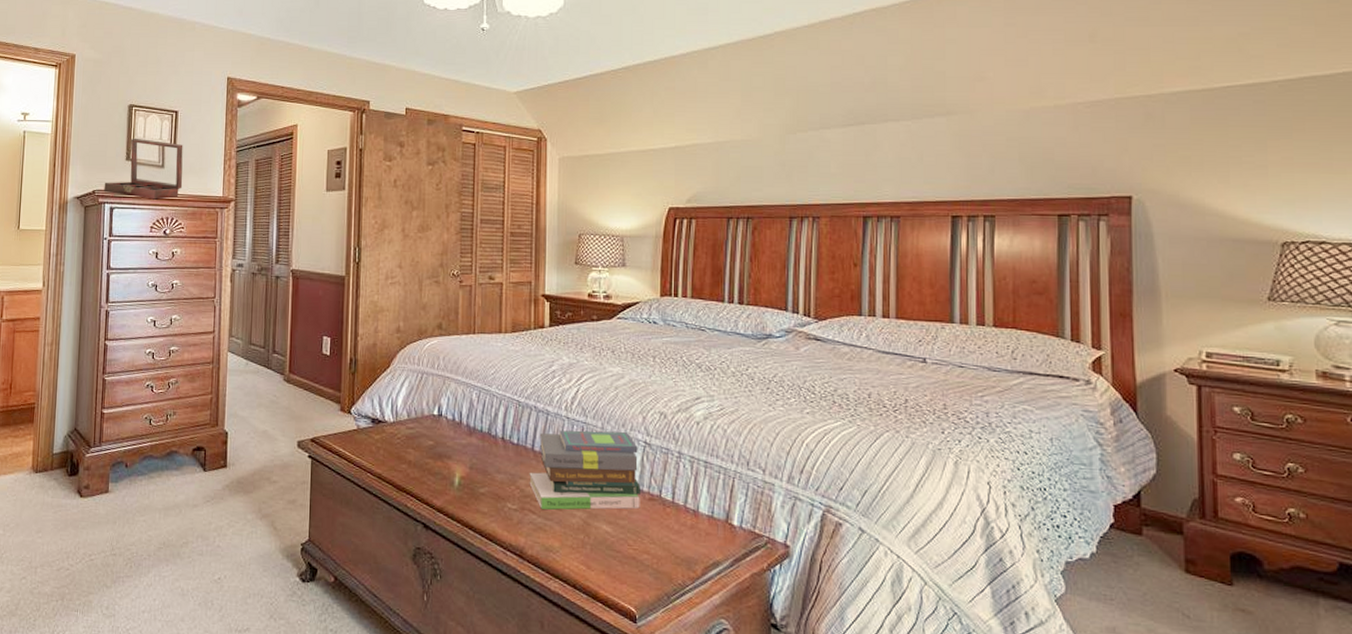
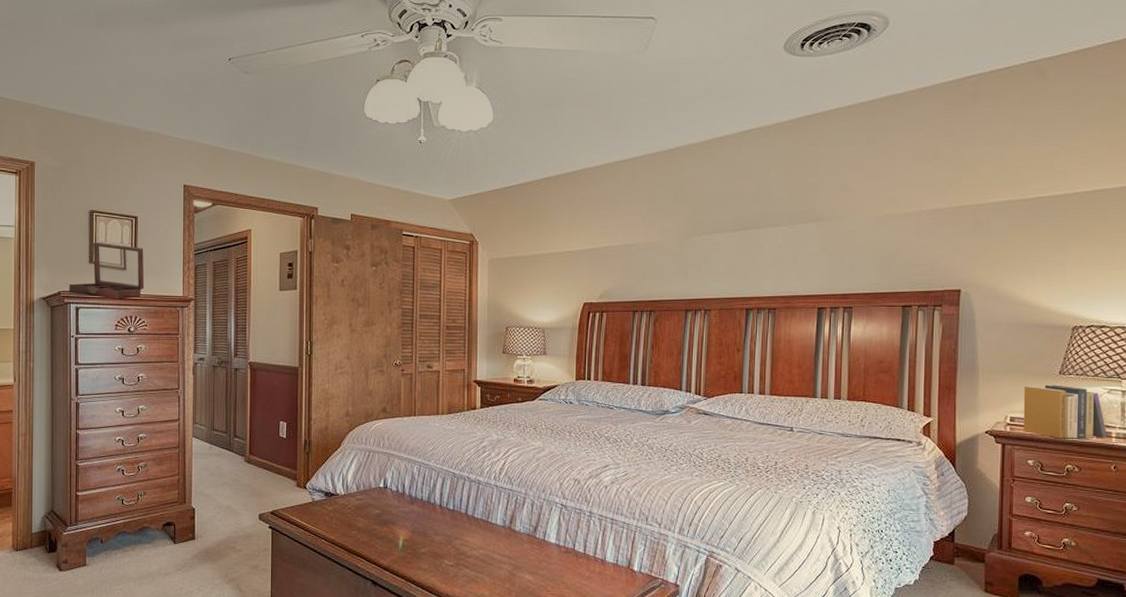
books: present [529,430,640,510] -> none [463,496,558,565]
books: none [1222,313,1339,382] -> present [1023,384,1108,439]

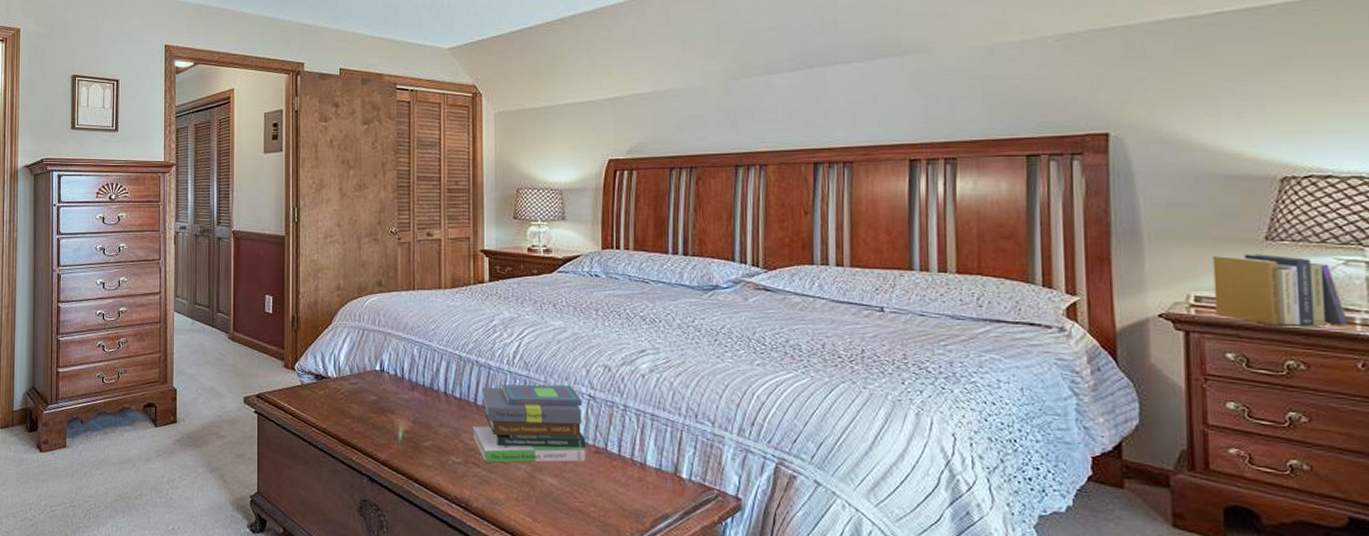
jewelry box: present [69,242,145,300] -> none [51,107,126,166]
books: none [463,496,558,565] -> present [472,384,586,464]

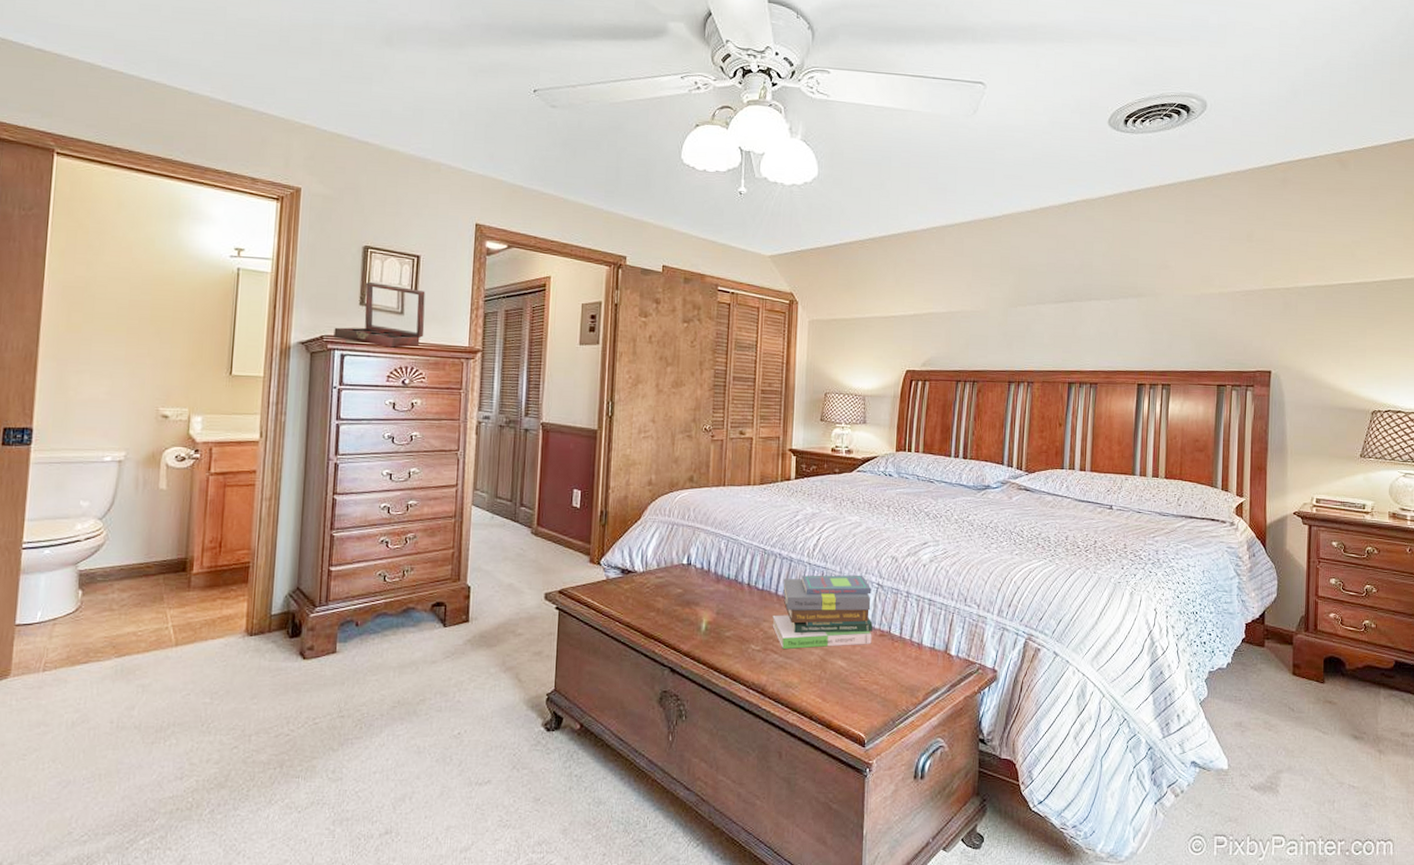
jewelry box: none [51,107,126,166] -> present [333,281,426,348]
books: present [1212,253,1348,326] -> none [1328,467,1403,522]

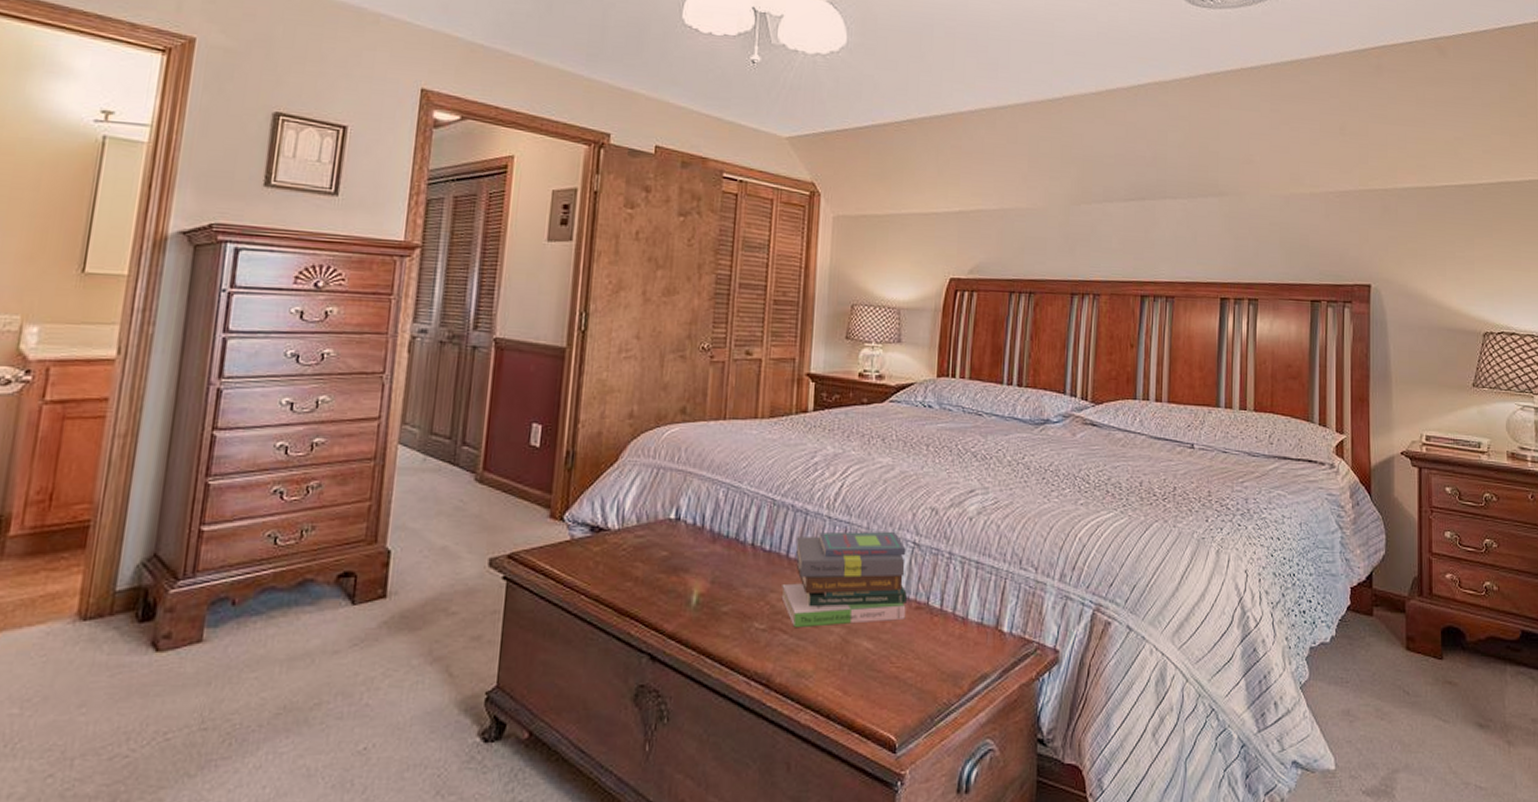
jewelry box: present [333,281,426,348] -> none [226,157,352,241]

